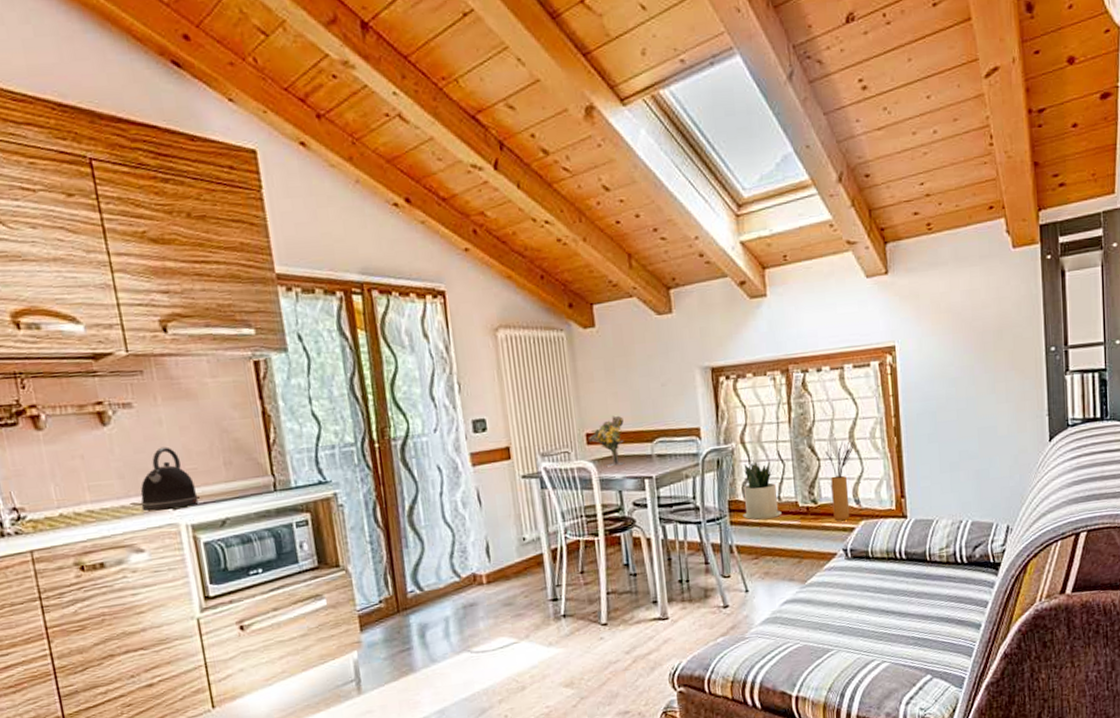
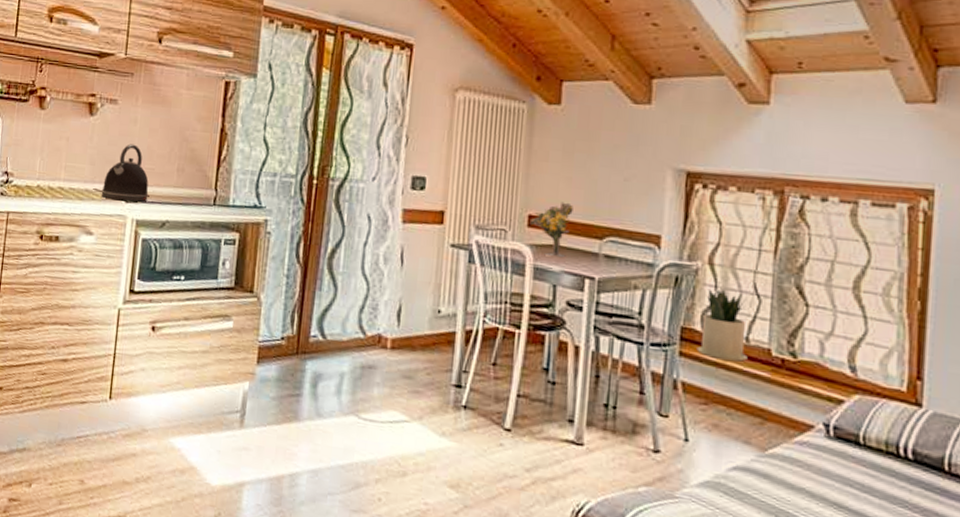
vase: present [825,437,856,521] -> none [817,283,861,389]

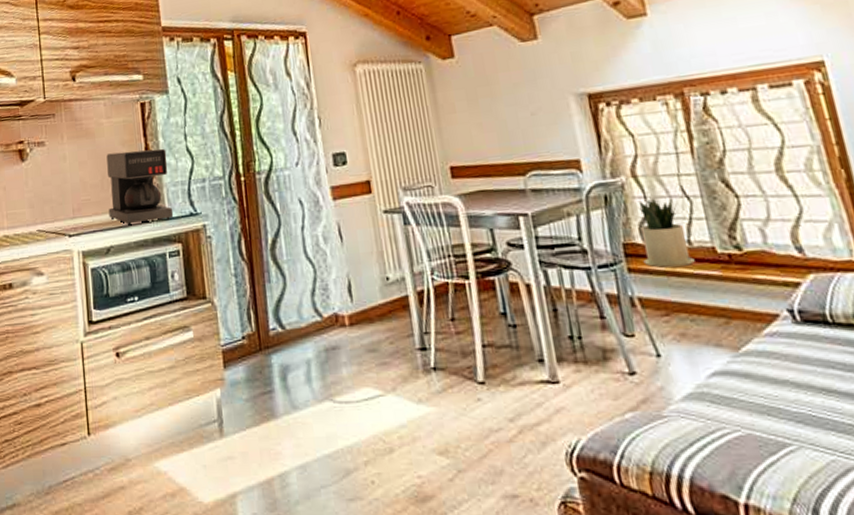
kettle: present [101,144,149,202] -> none [44,179,89,237]
coffee maker: none [170,126,242,207] -> present [106,148,173,226]
bouquet: present [530,202,573,258] -> none [452,147,494,202]

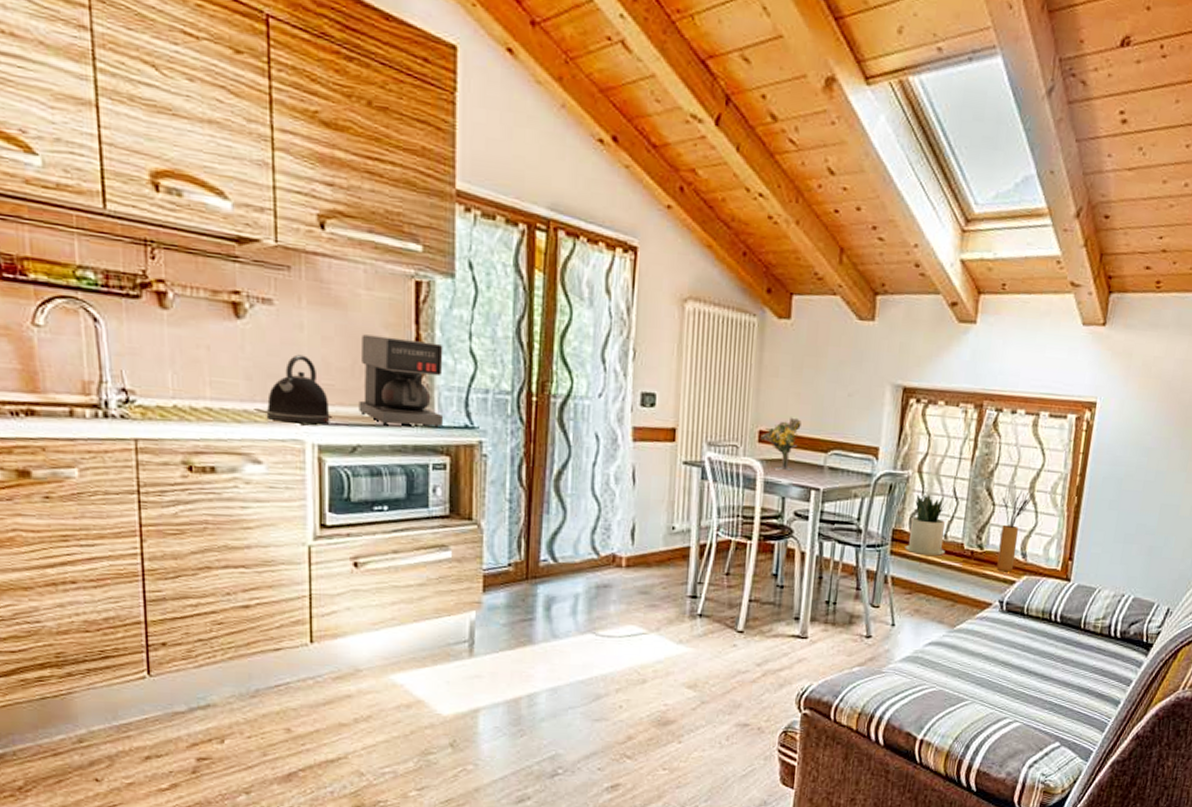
kettle: none [44,179,89,237] -> present [266,354,330,424]
bouquet: none [452,147,494,202] -> present [760,417,801,471]
vase: none [745,170,792,274] -> present [996,485,1035,573]

